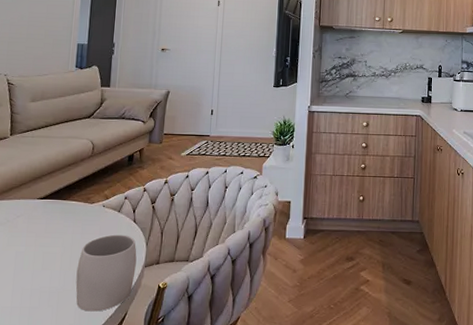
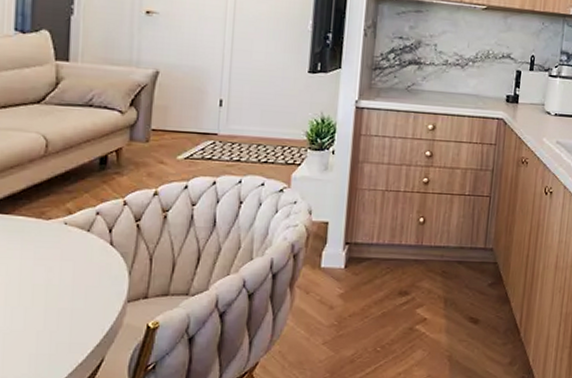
mug: present [75,234,137,312] -> none [28,260,116,358]

